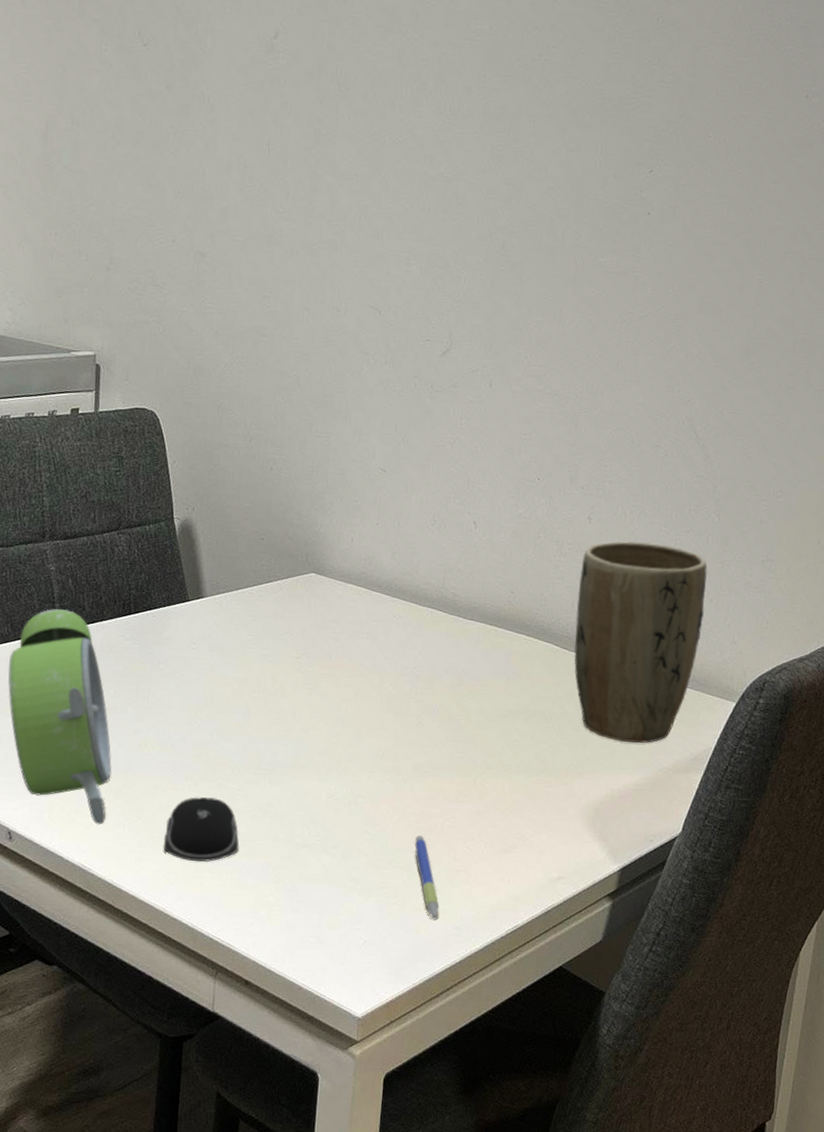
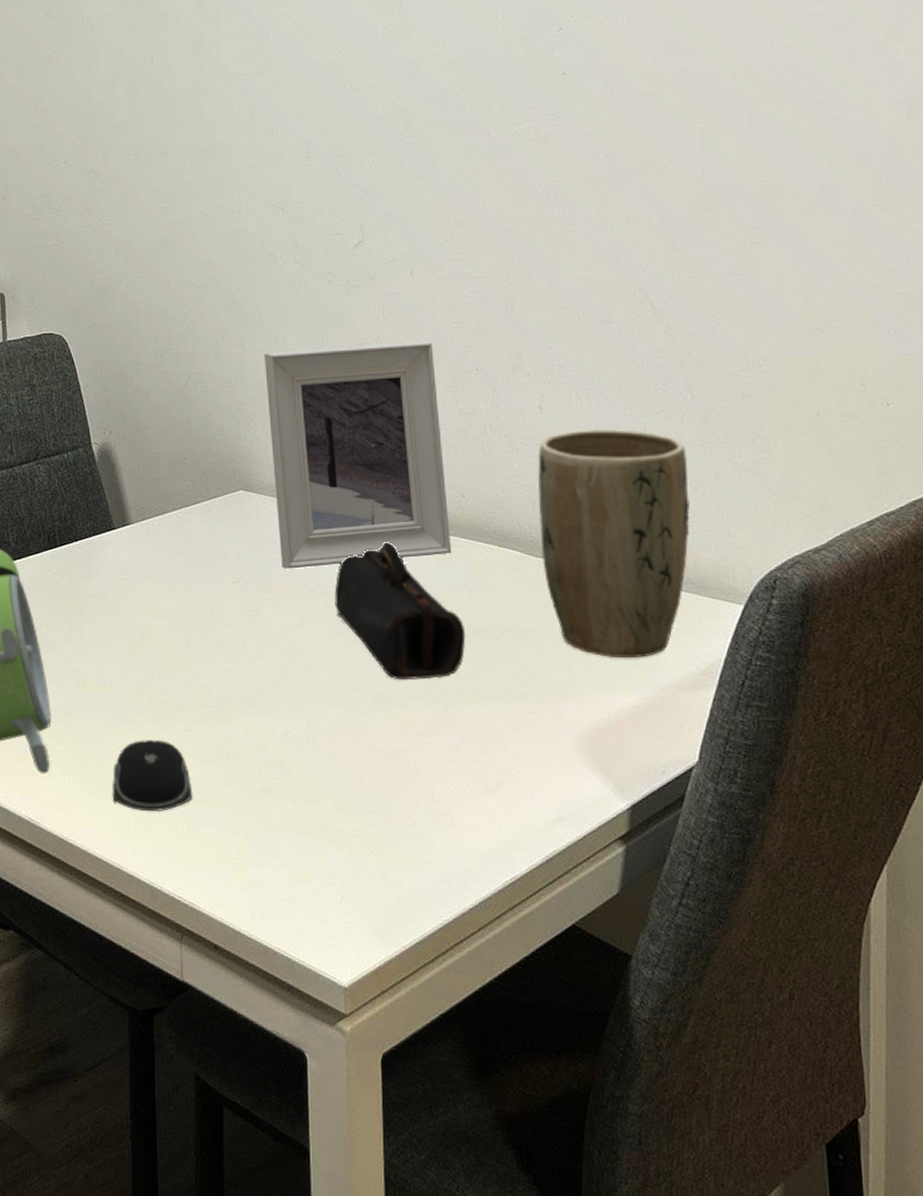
picture frame: none [342,446,502,649] -> present [264,341,452,569]
pencil case: none [387,629,501,754] -> present [334,542,466,680]
pen: present [415,835,439,920] -> none [386,774,422,872]

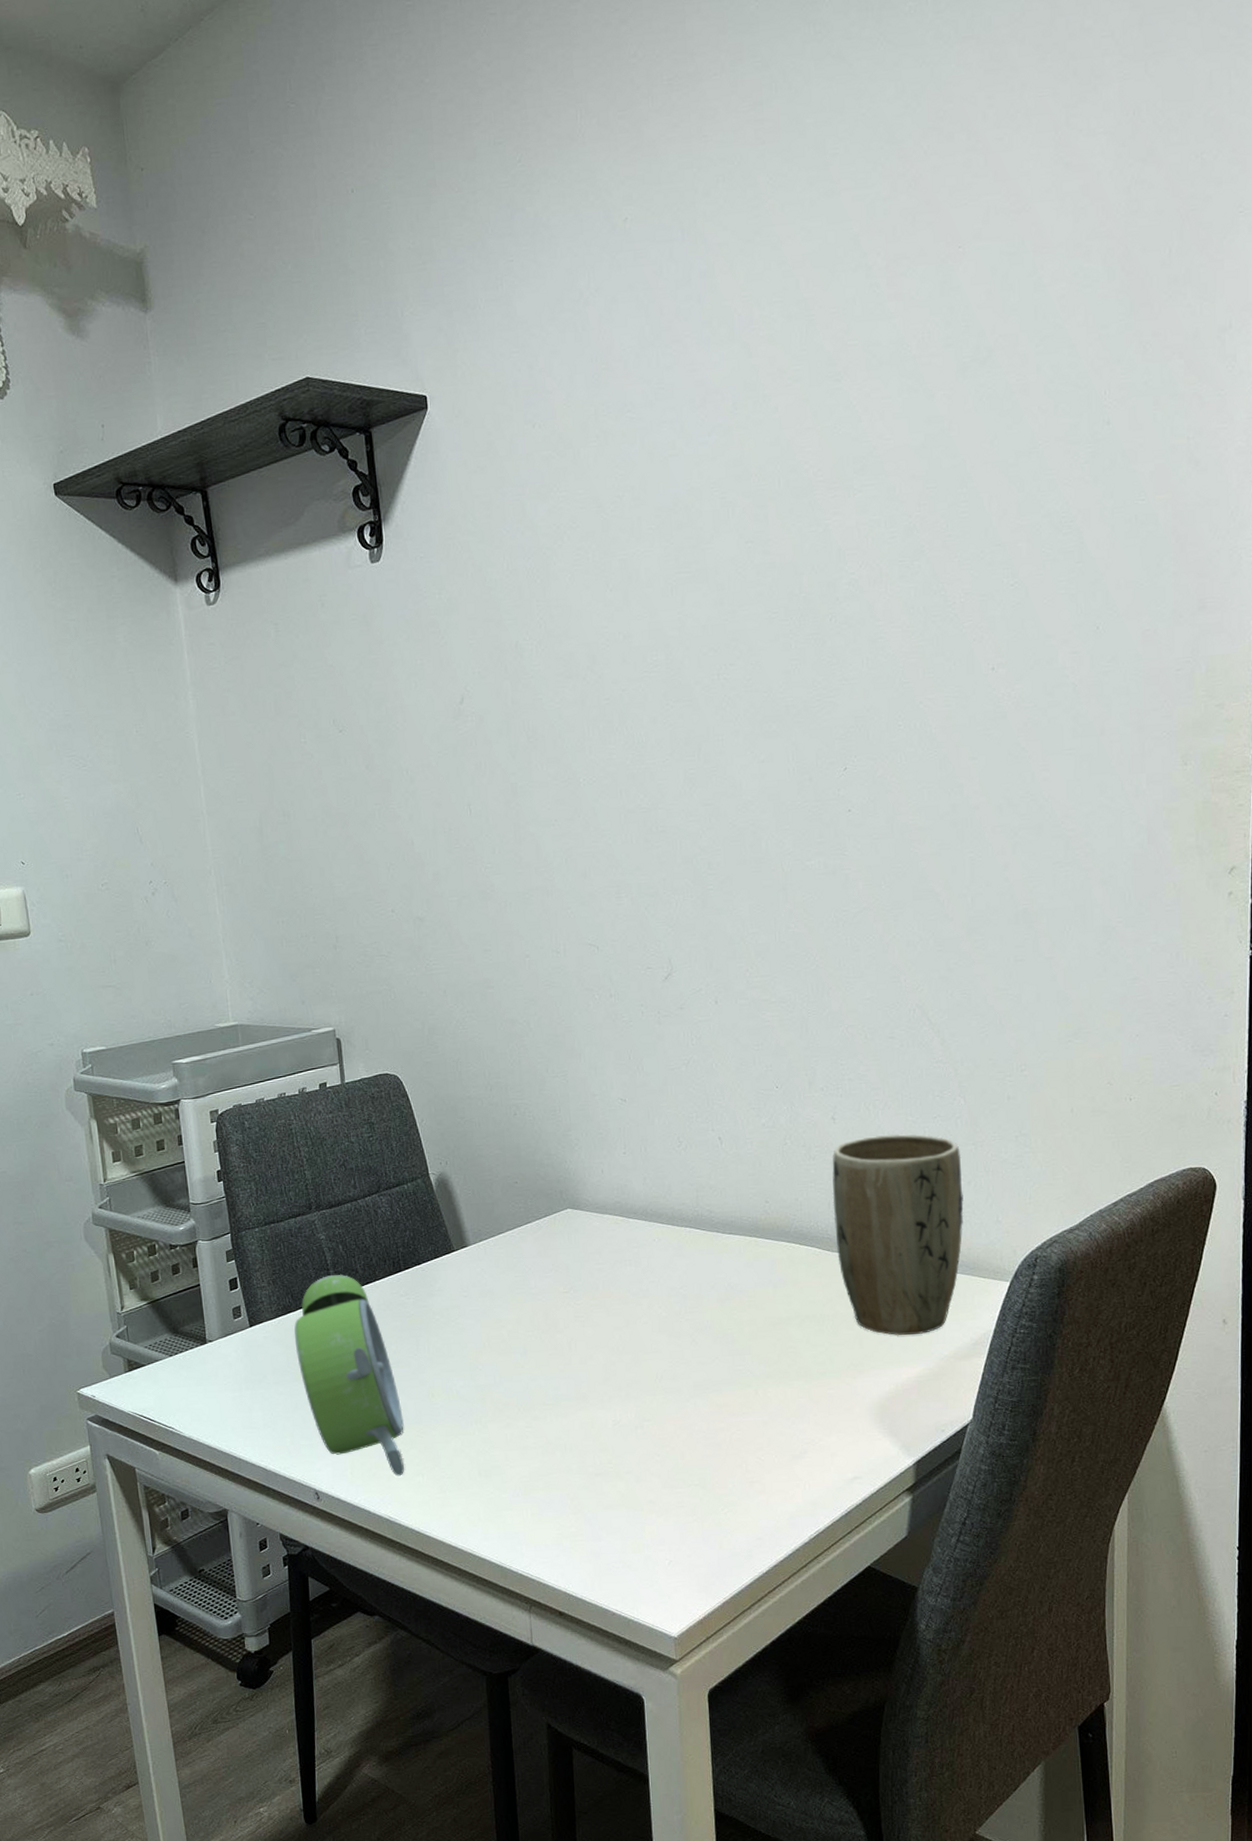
computer mouse: present [112,740,193,811] -> none [462,1438,535,1501]
picture frame: present [264,341,452,569] -> none [585,1063,759,1277]
pencil case: present [334,542,466,680] -> none [655,1247,772,1369]

